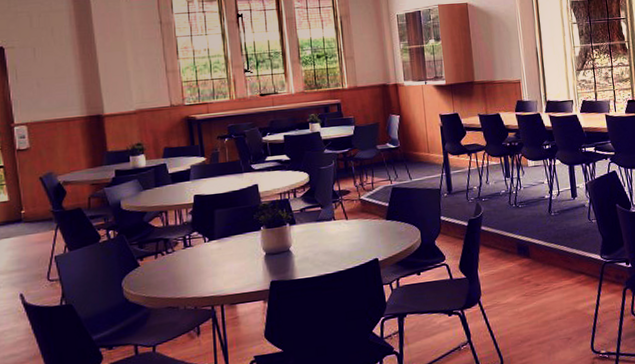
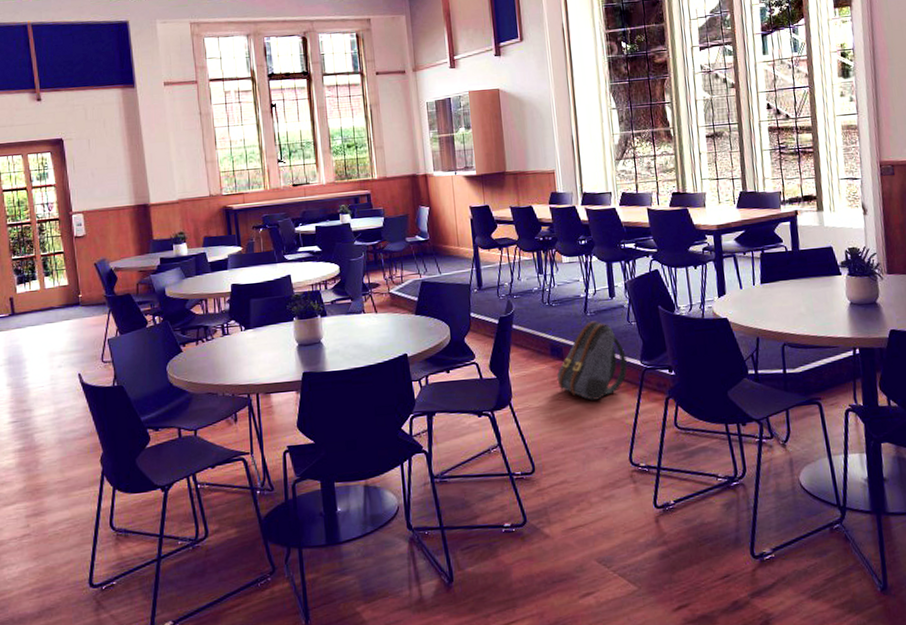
backpack: none [523,220,589,295] -> present [557,321,628,401]

